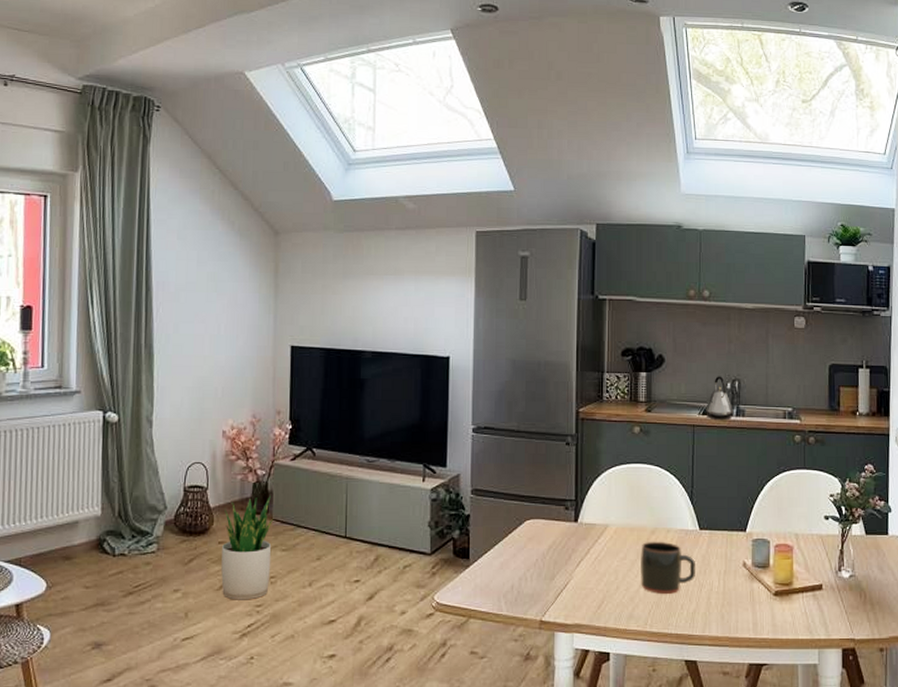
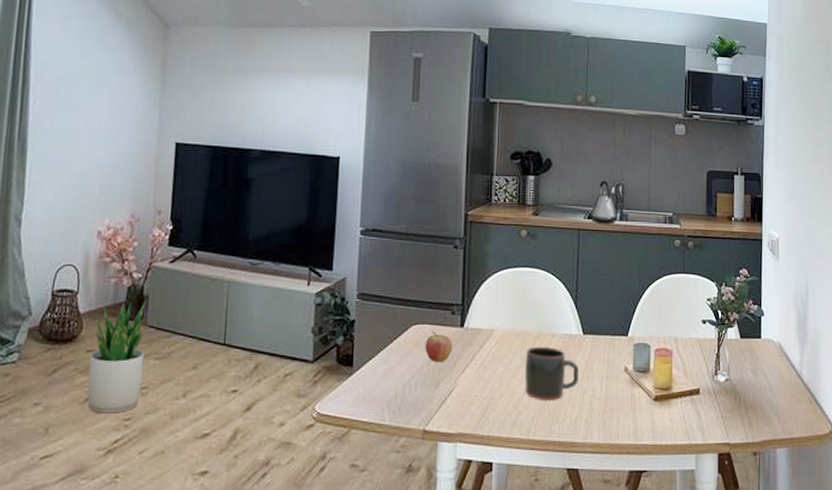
fruit: none [540,526,567,555] -> present [425,331,452,361]

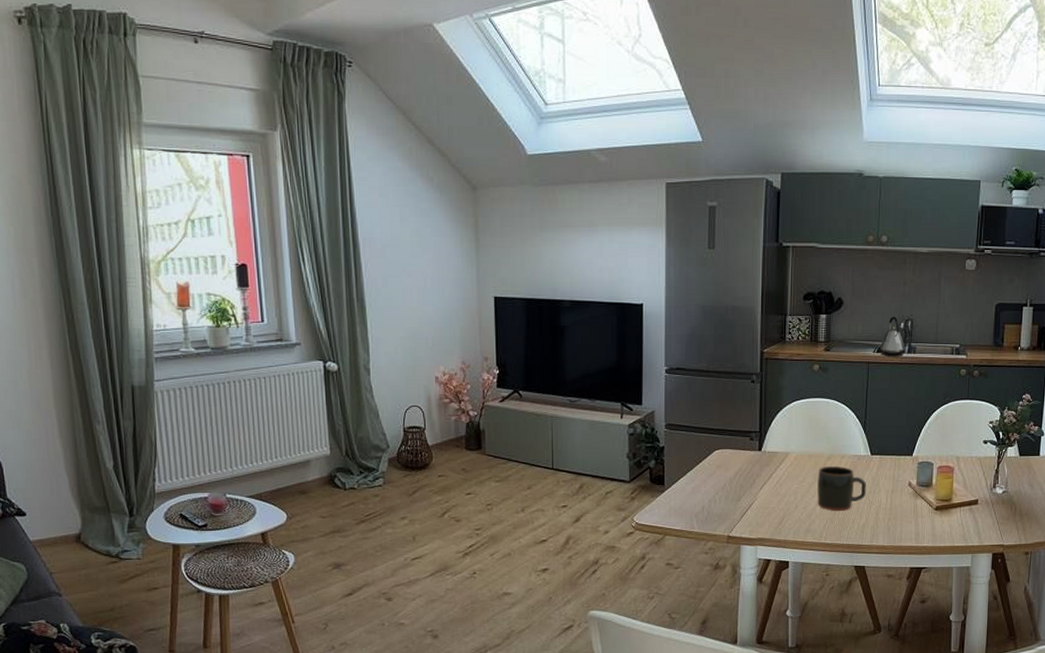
planter: present [87,299,149,414] -> none [442,433,487,525]
fruit: present [425,331,452,361] -> none [727,455,751,480]

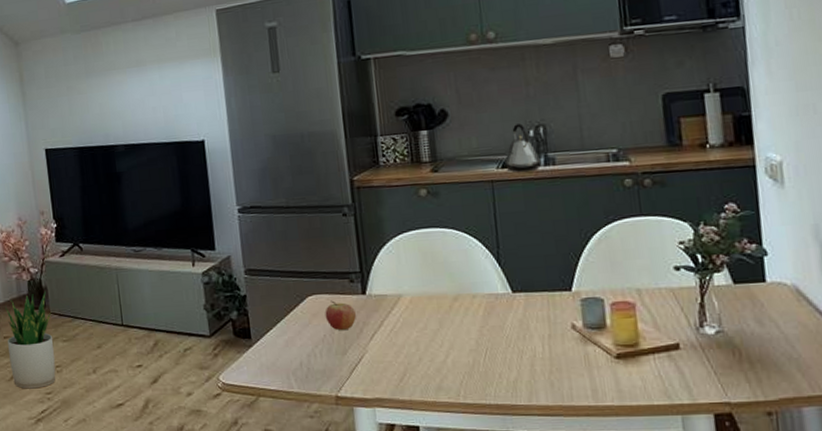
planter: none [442,433,487,525] -> present [5,291,56,389]
fruit: none [727,455,751,480] -> present [324,300,356,330]
mug: present [816,465,866,511] -> none [443,308,513,363]

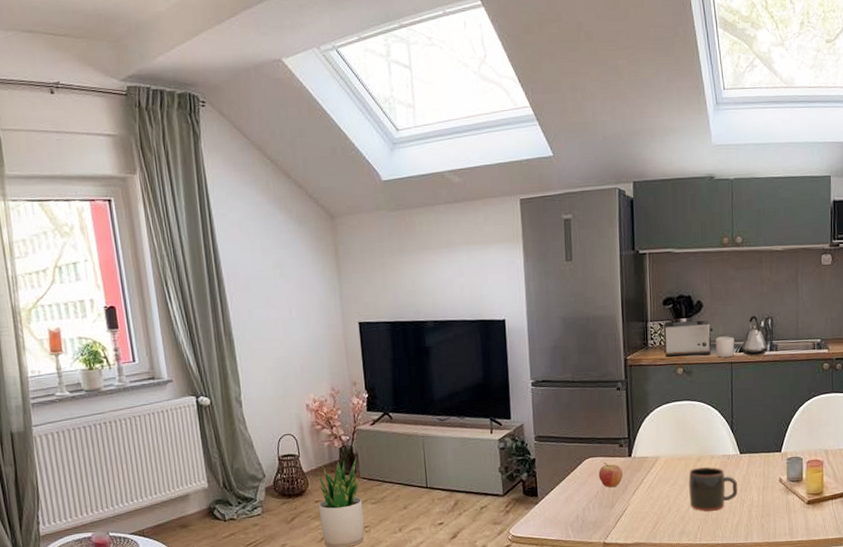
toaster: none [397,131,465,177] -> present [663,320,714,358]
mug: none [443,308,513,363] -> present [688,467,738,511]
mug: none [467,149,496,176] -> present [715,336,735,358]

